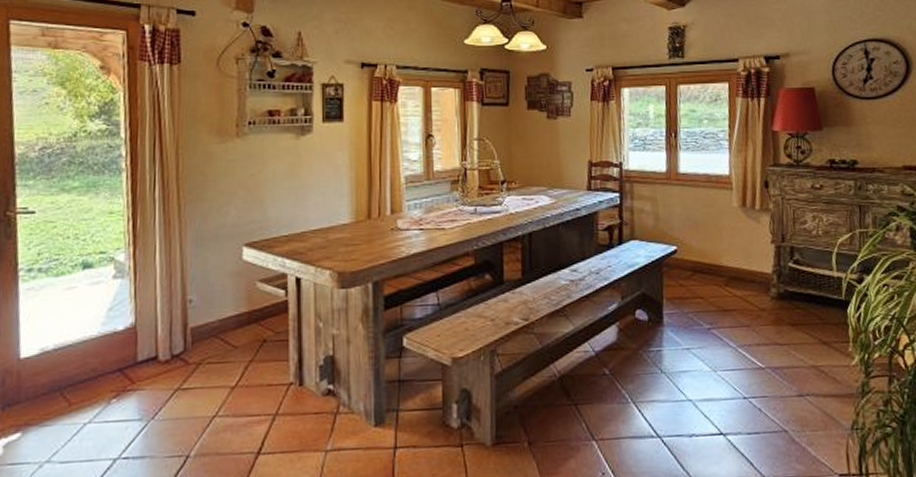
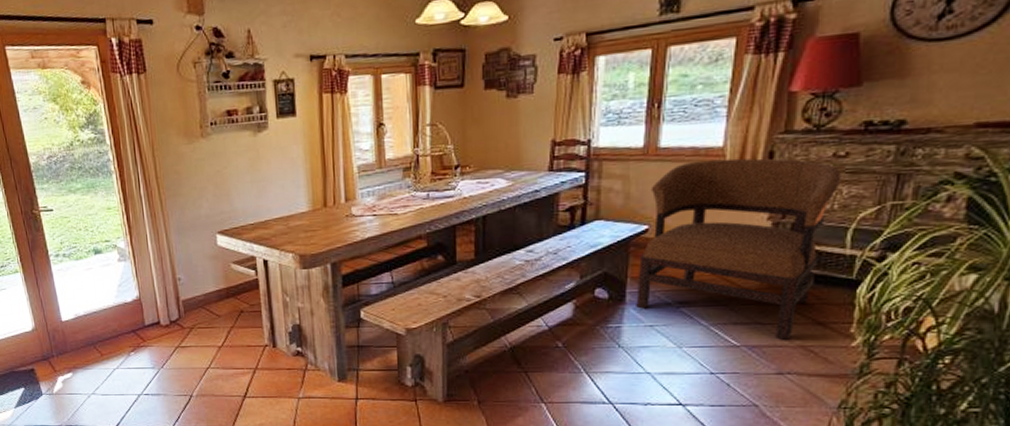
armchair: none [672,186,821,360] -> present [636,158,842,340]

